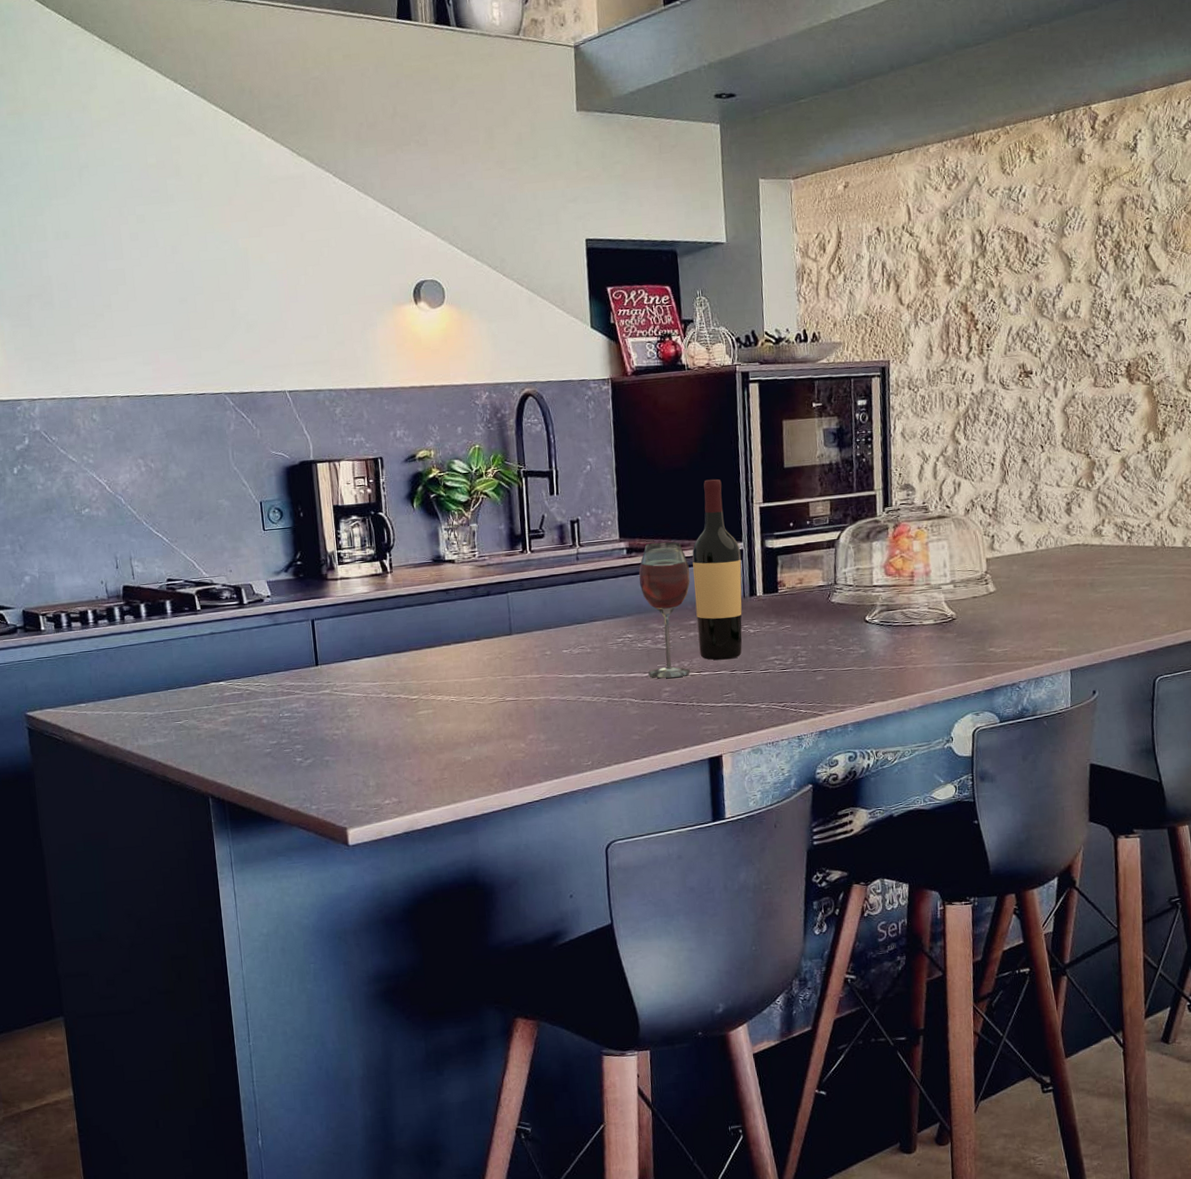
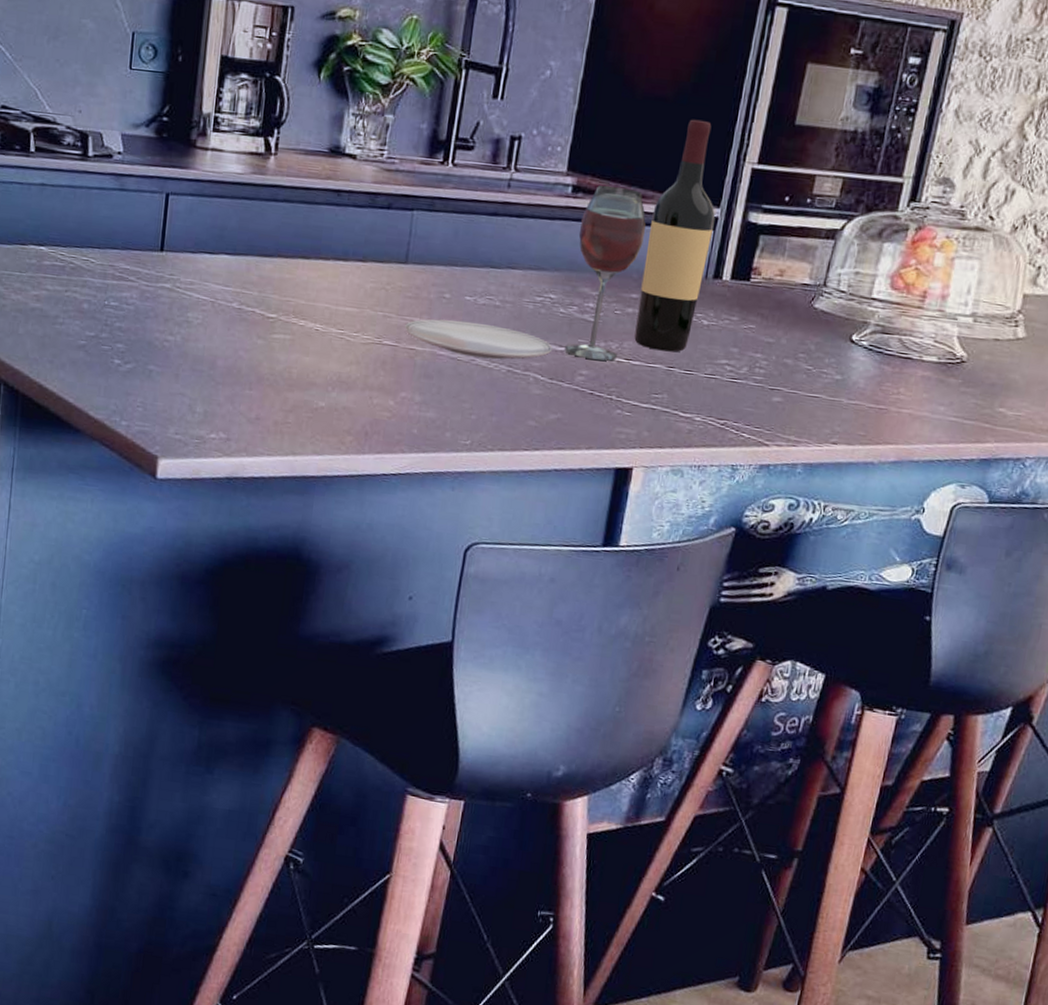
plate: none [520,668,639,696] -> present [405,319,553,360]

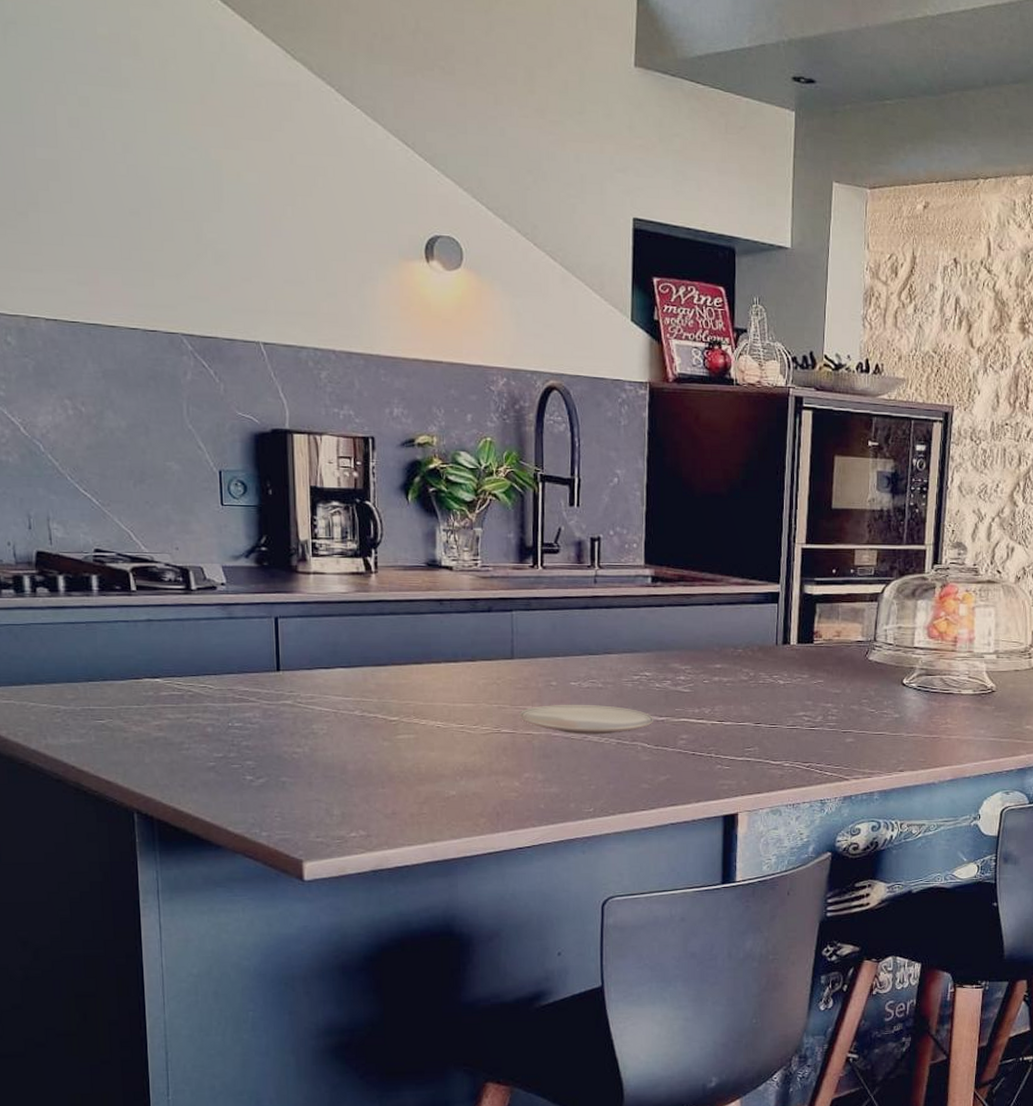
wineglass: present [565,185,646,361] -> none [662,573,719,724]
wine bottle: present [634,119,715,352] -> none [723,510,777,710]

